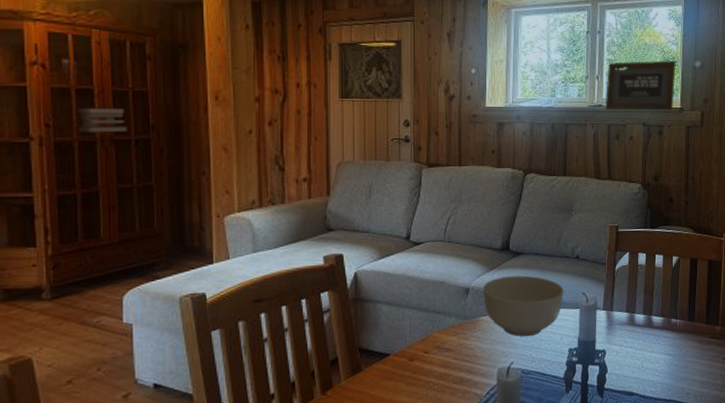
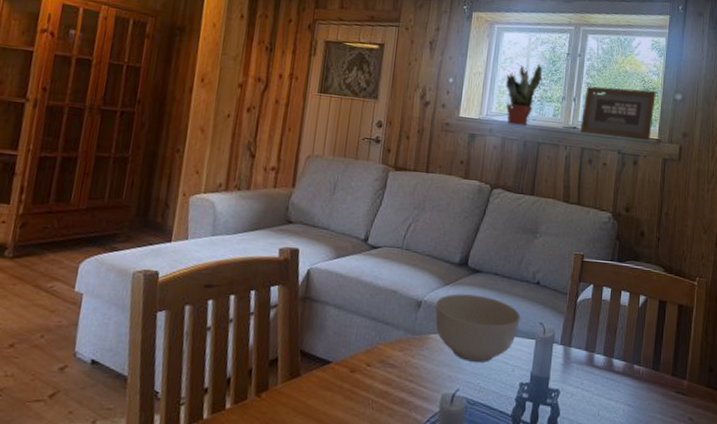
books: present [76,107,128,133] -> none [70,75,116,104]
potted plant: none [529,45,564,110] -> present [505,64,543,127]

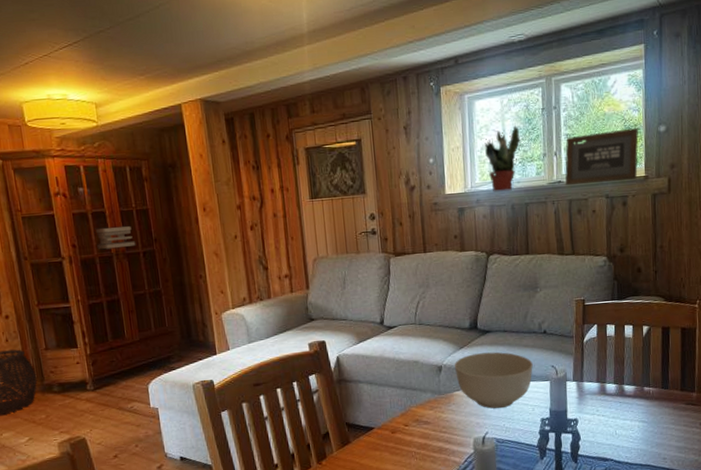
books: none [70,75,116,104] -> present [93,225,136,250]

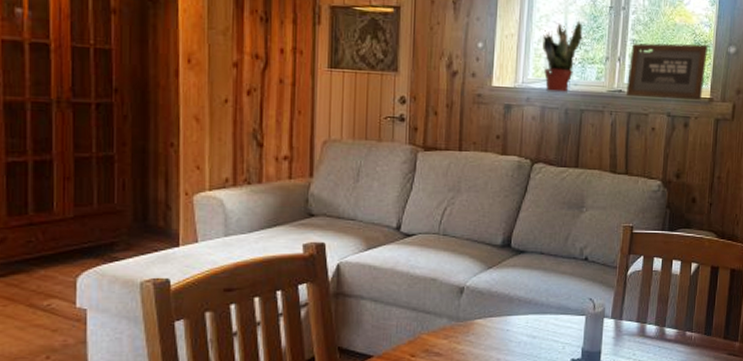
books: present [93,225,136,250] -> none [29,63,88,95]
bowl: present [454,352,533,409] -> none [478,276,569,343]

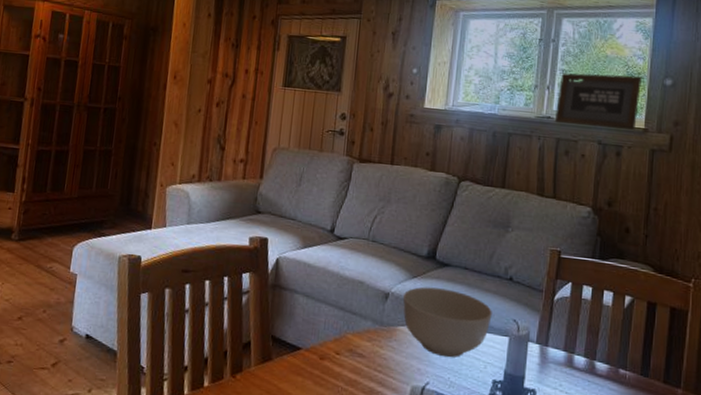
bowl: none [478,276,569,343] -> present [402,287,492,357]
potted plant: present [542,20,583,93] -> none [473,51,512,117]

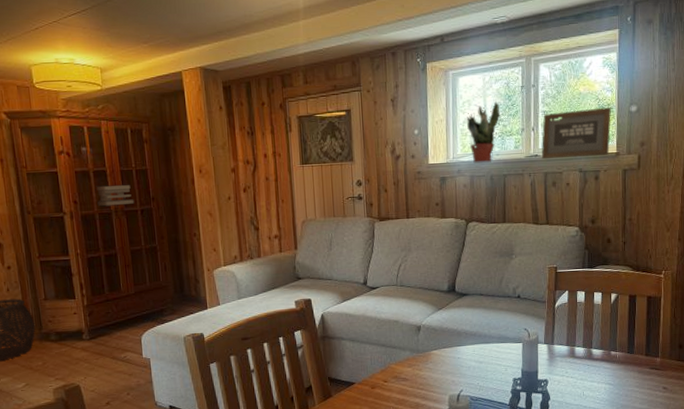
books: none [61,75,100,101] -> present [94,184,135,207]
bowl: present [402,287,492,357] -> none [432,314,507,368]
potted plant: none [473,51,512,117] -> present [467,101,501,164]

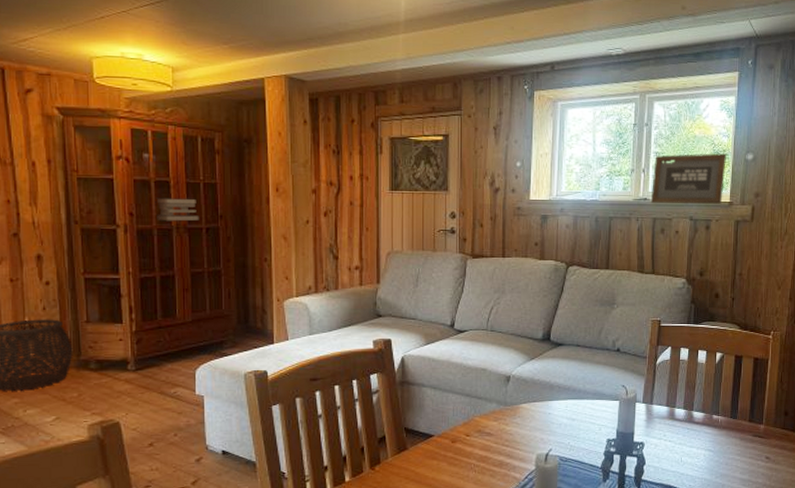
potted plant: present [467,101,501,164] -> none [574,138,610,203]

